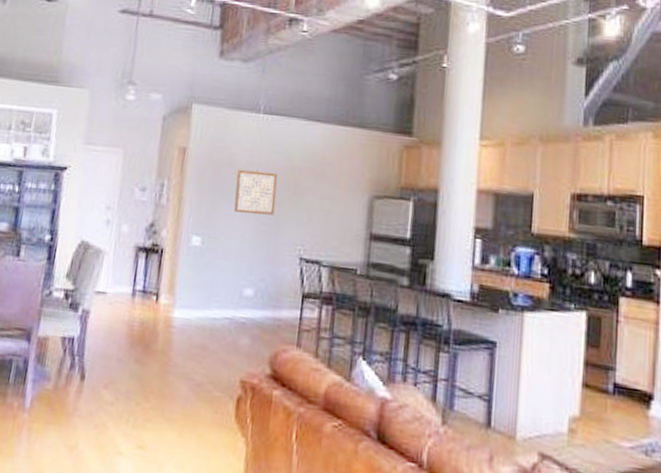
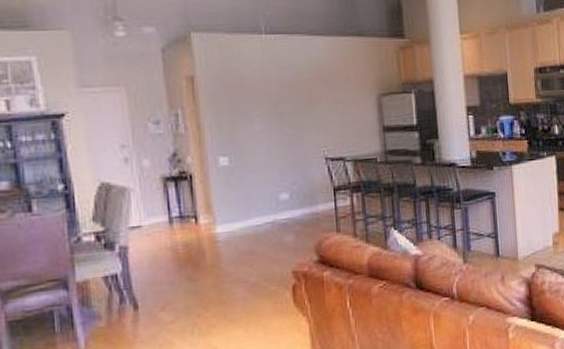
wall art: present [234,169,278,215] -> none [251,87,295,129]

